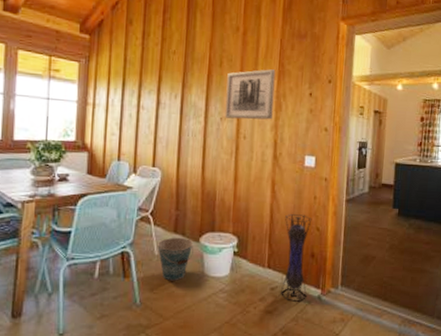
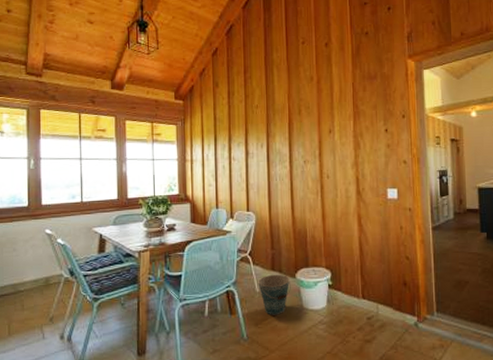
wall art: present [225,69,276,120] -> none [306,111,352,161]
lantern: present [280,213,312,302] -> none [374,244,404,330]

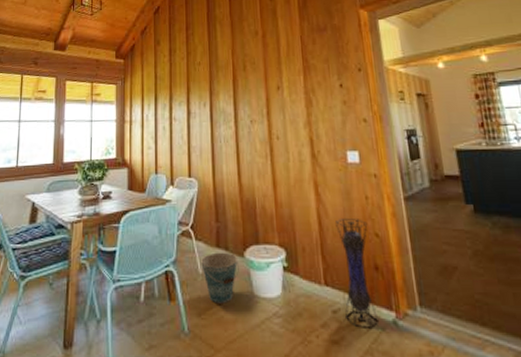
lantern: none [374,244,404,330] -> present [335,217,380,328]

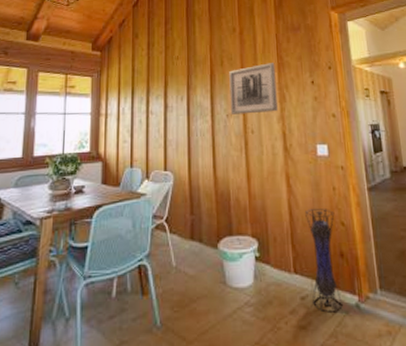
bucket: present [201,252,239,304] -> none [175,244,213,296]
wall art: none [252,66,304,120] -> present [229,63,278,115]

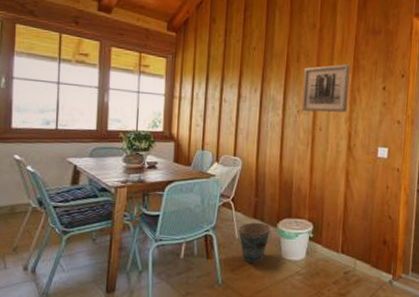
bucket: none [175,244,213,296] -> present [238,222,272,263]
lantern: present [305,208,344,313] -> none [353,202,384,286]

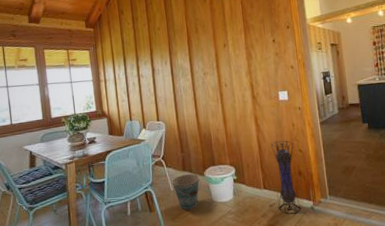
wall art: present [301,64,351,113] -> none [203,26,246,73]
lantern: none [353,202,384,286] -> present [271,140,302,214]

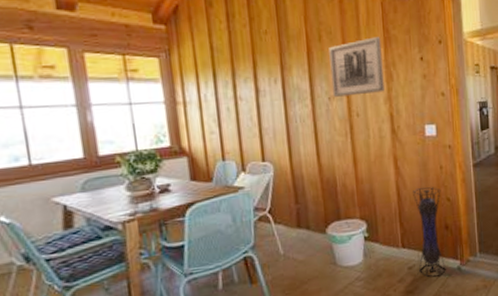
bucket: present [172,173,201,210] -> none [282,231,322,279]
wall art: none [203,26,246,73] -> present [329,37,385,97]

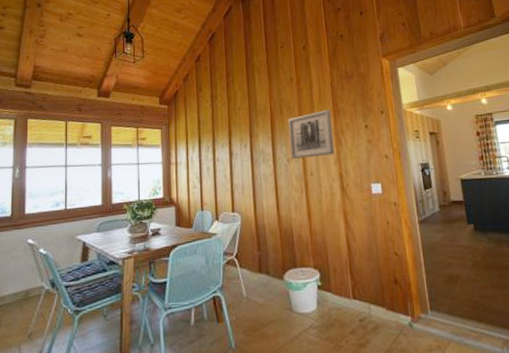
lantern: present [413,187,447,278] -> none [362,241,398,332]

